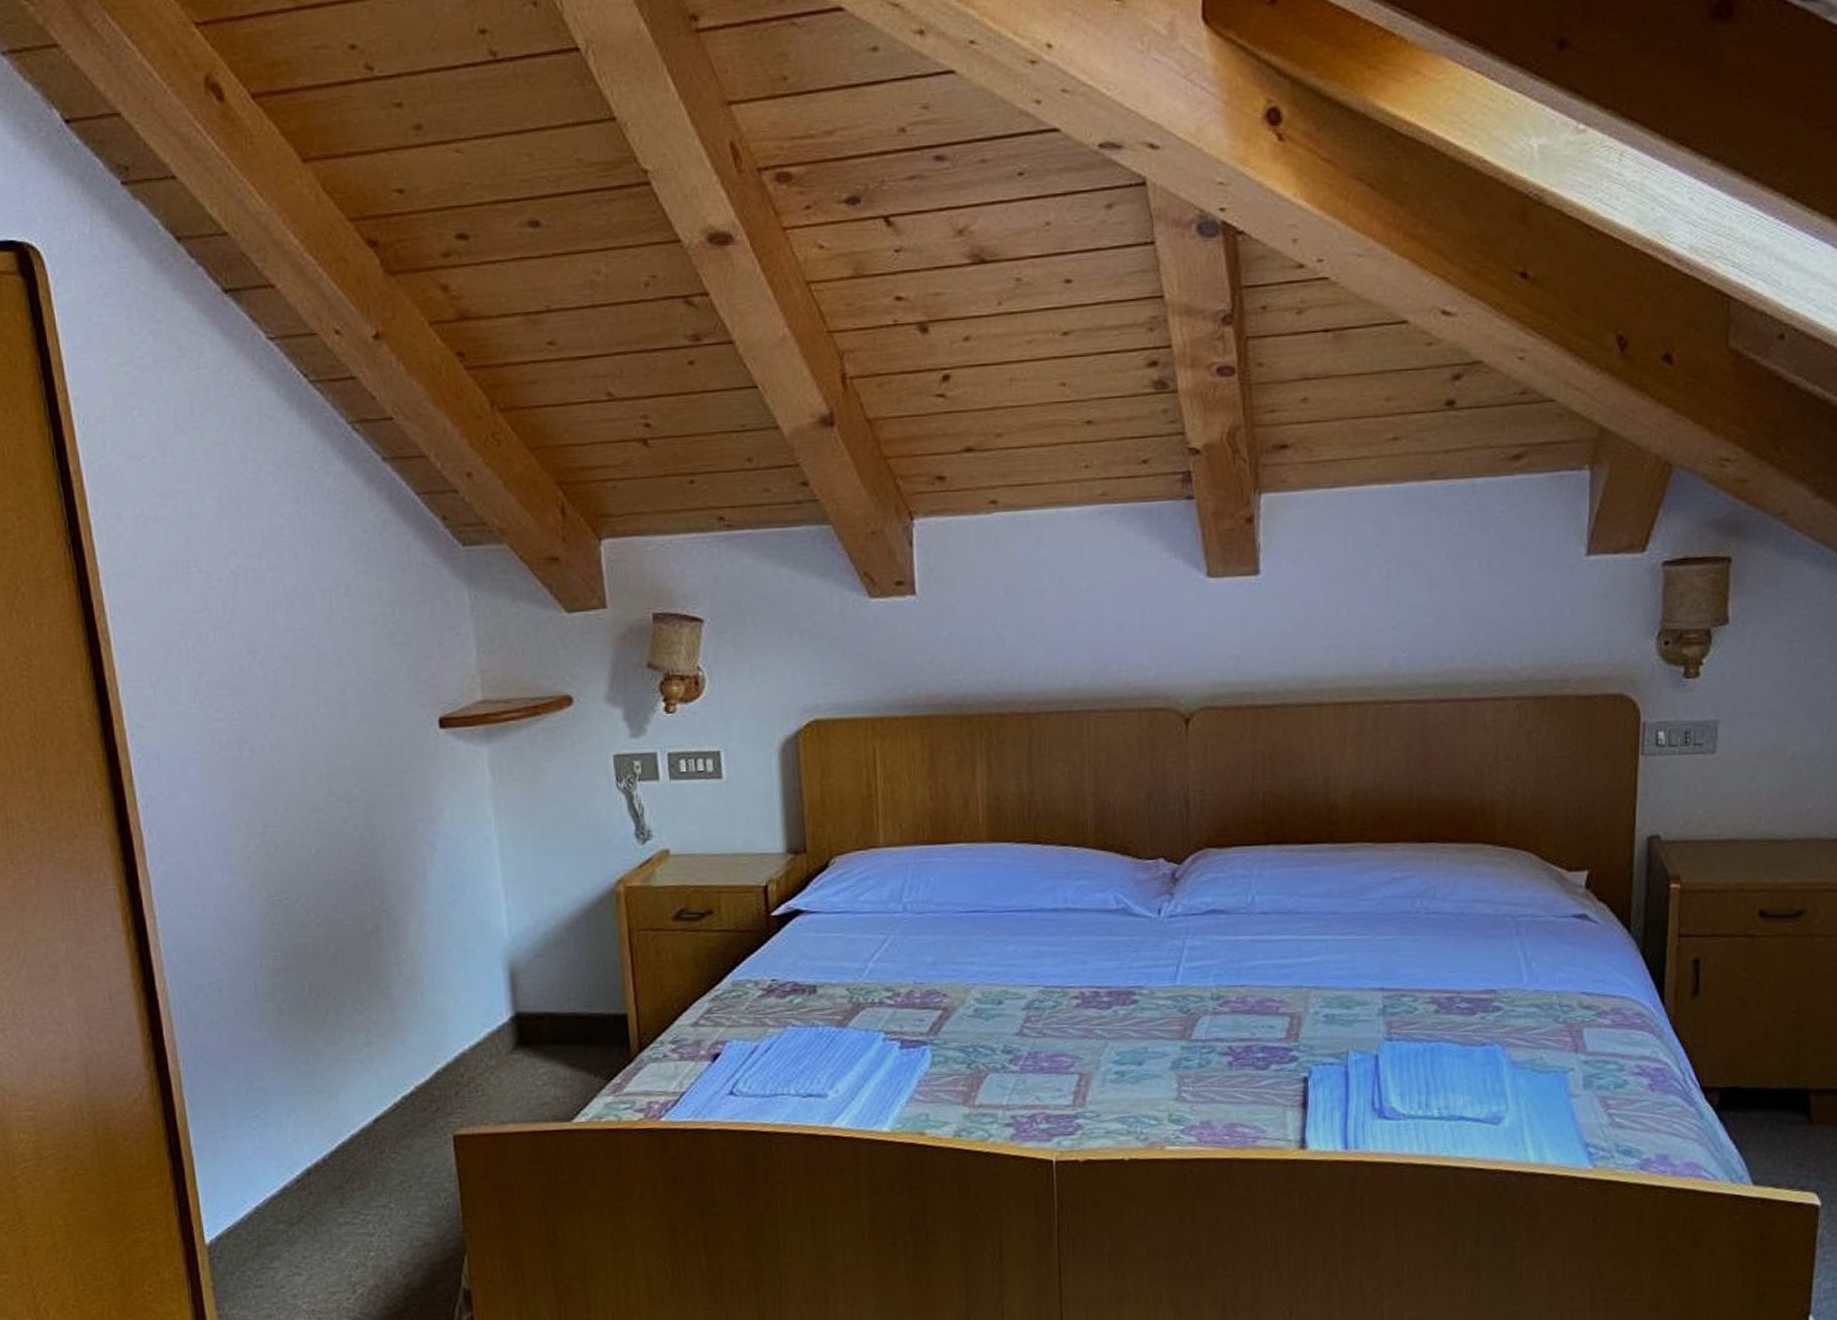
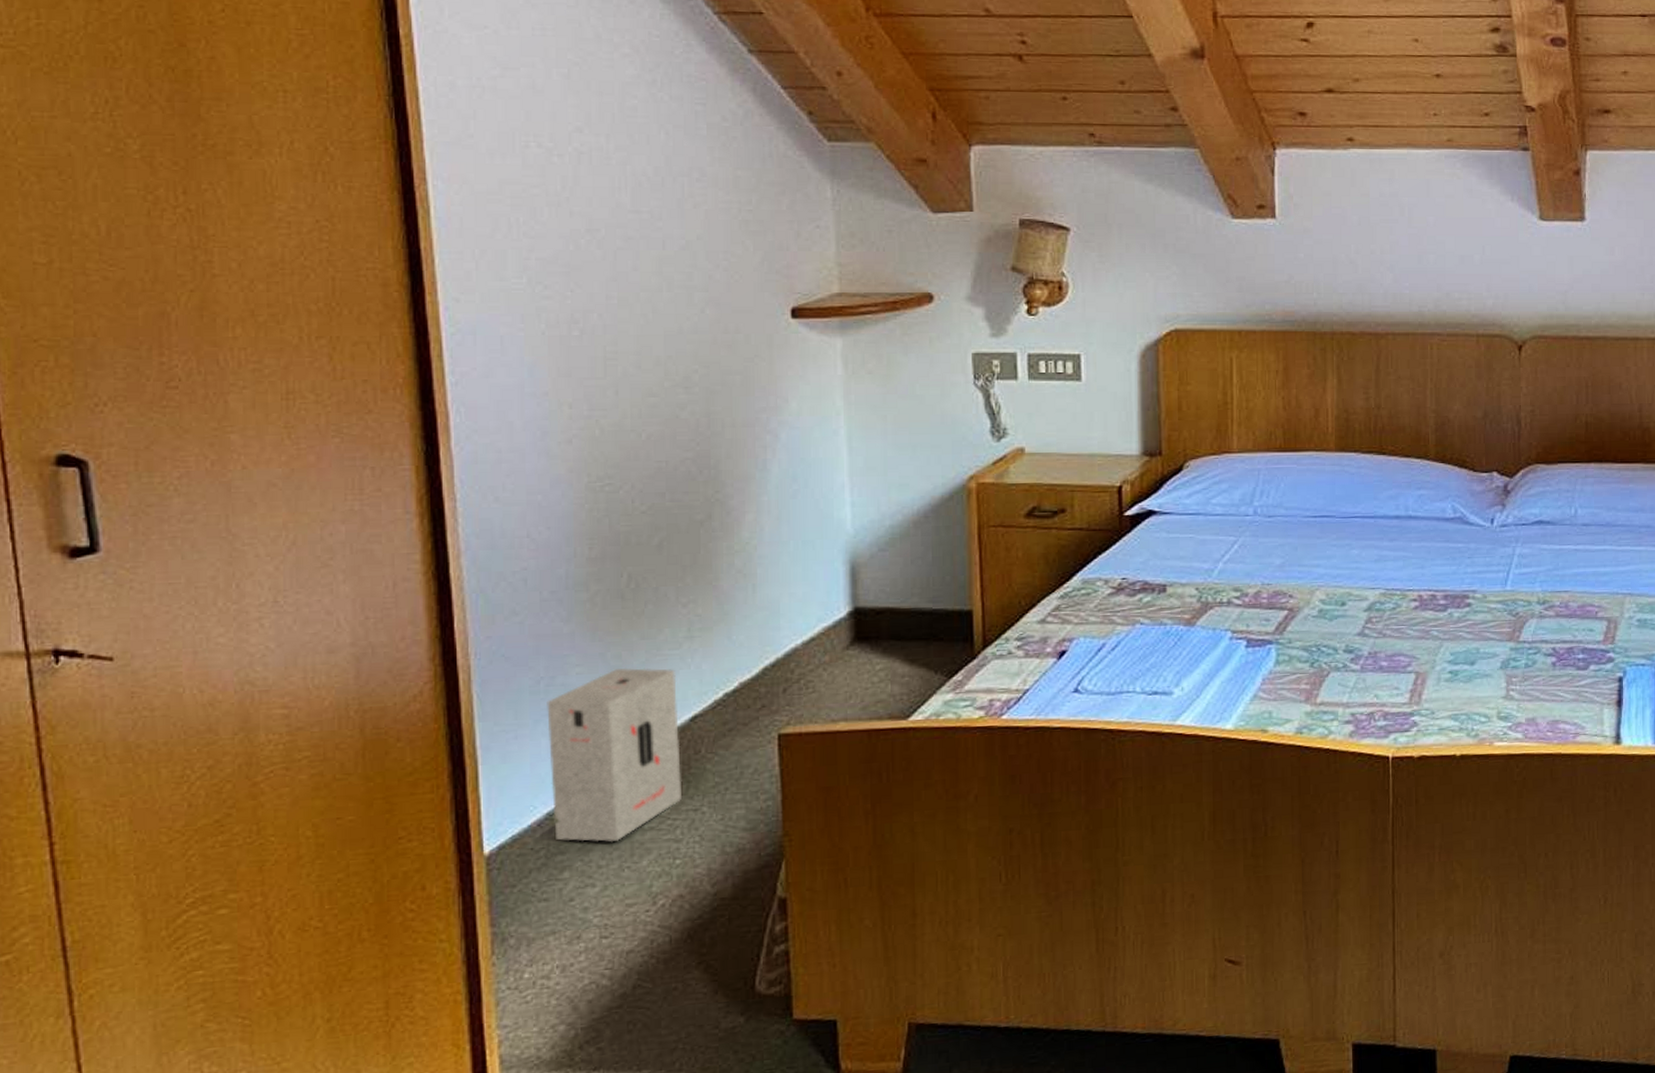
cardboard box: none [247,1072,372,1235] -> present [547,667,683,843]

